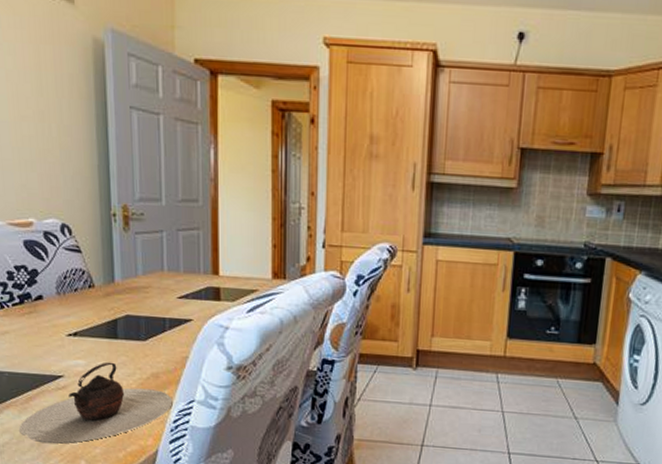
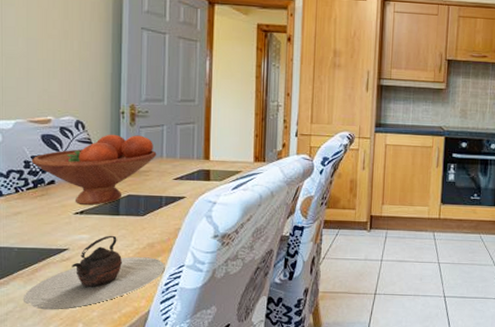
fruit bowl: none [14,241,157,326] -> present [31,134,157,205]

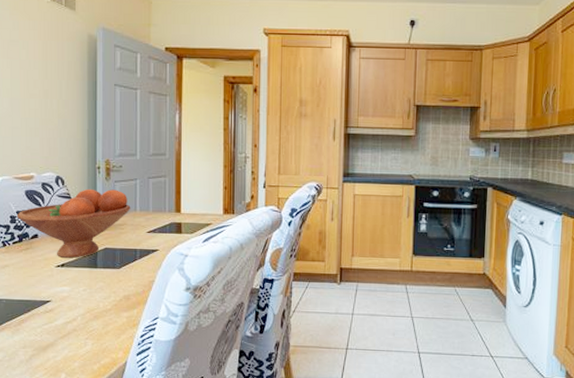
teapot: present [24,235,165,310] -> none [12,287,140,360]

